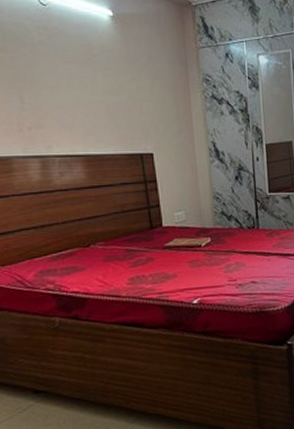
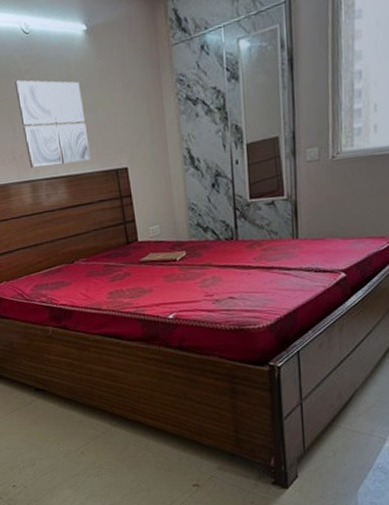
wall art: none [25,49,113,144] -> present [14,80,91,169]

